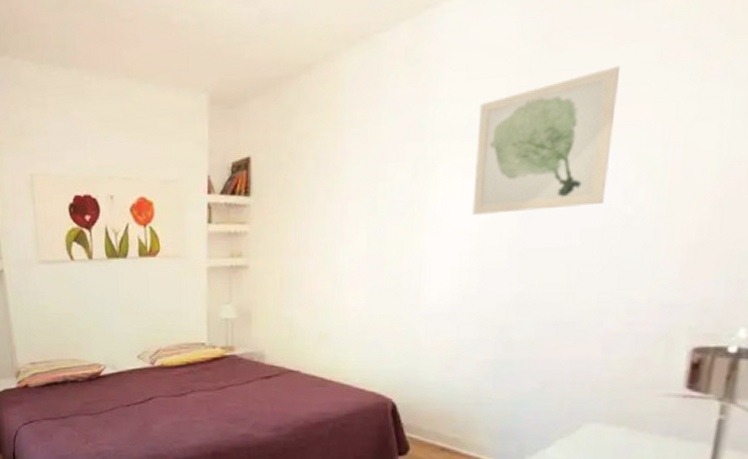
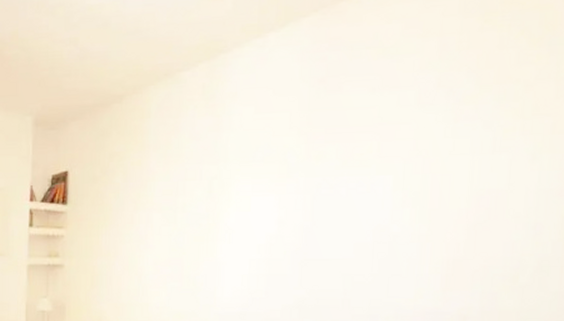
wall art: present [472,65,621,215] -> none [260,107,386,228]

